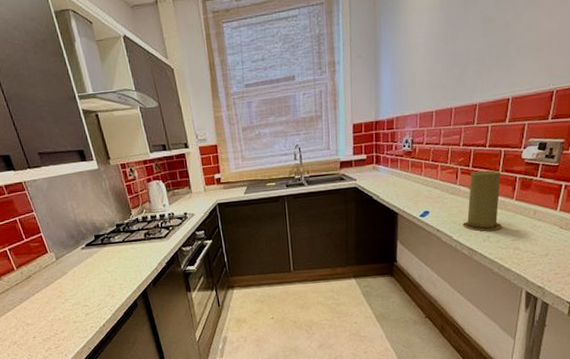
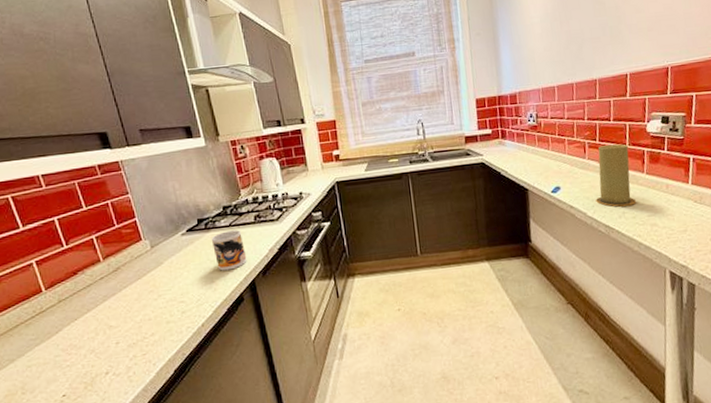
mug: none [107,245,139,281] -> present [211,230,247,271]

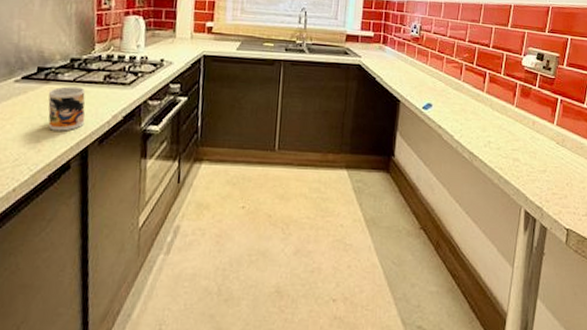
candle: present [596,144,637,207] -> none [464,70,503,136]

